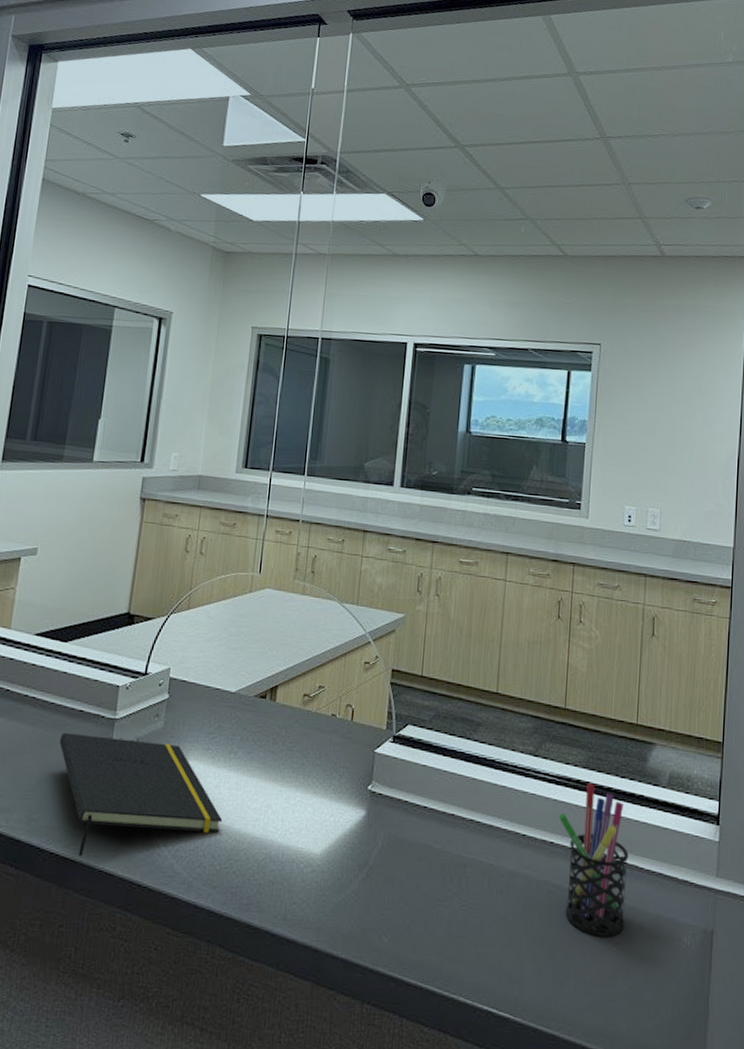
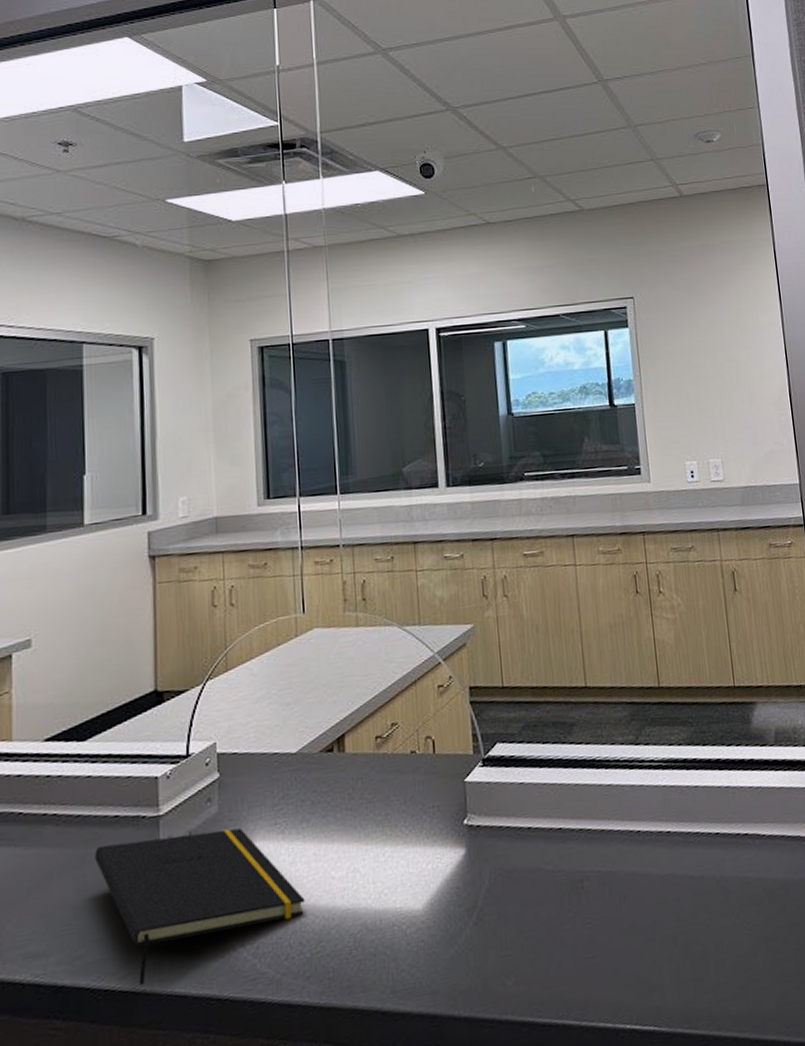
pen holder: present [558,783,629,937] -> none [670,759,756,919]

